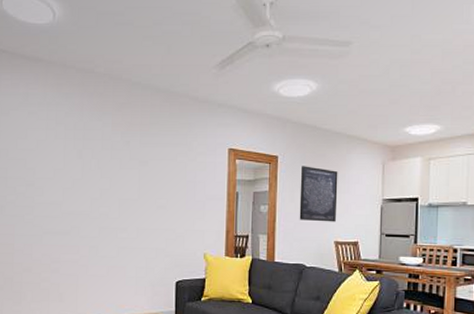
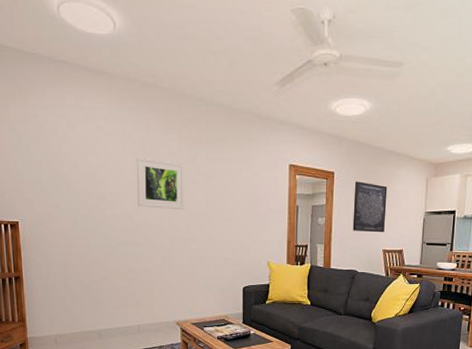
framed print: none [67,142,117,197] -> present [137,157,184,210]

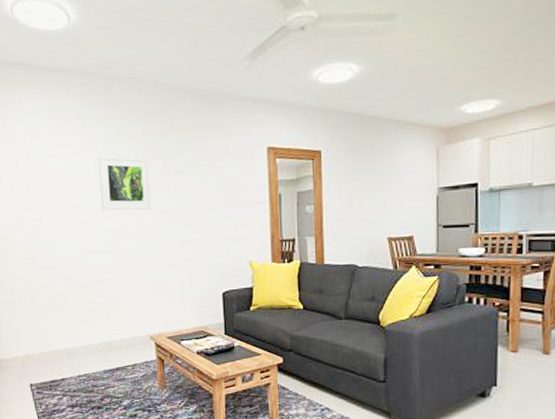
wall art: present [352,181,388,233] -> none [347,158,389,218]

